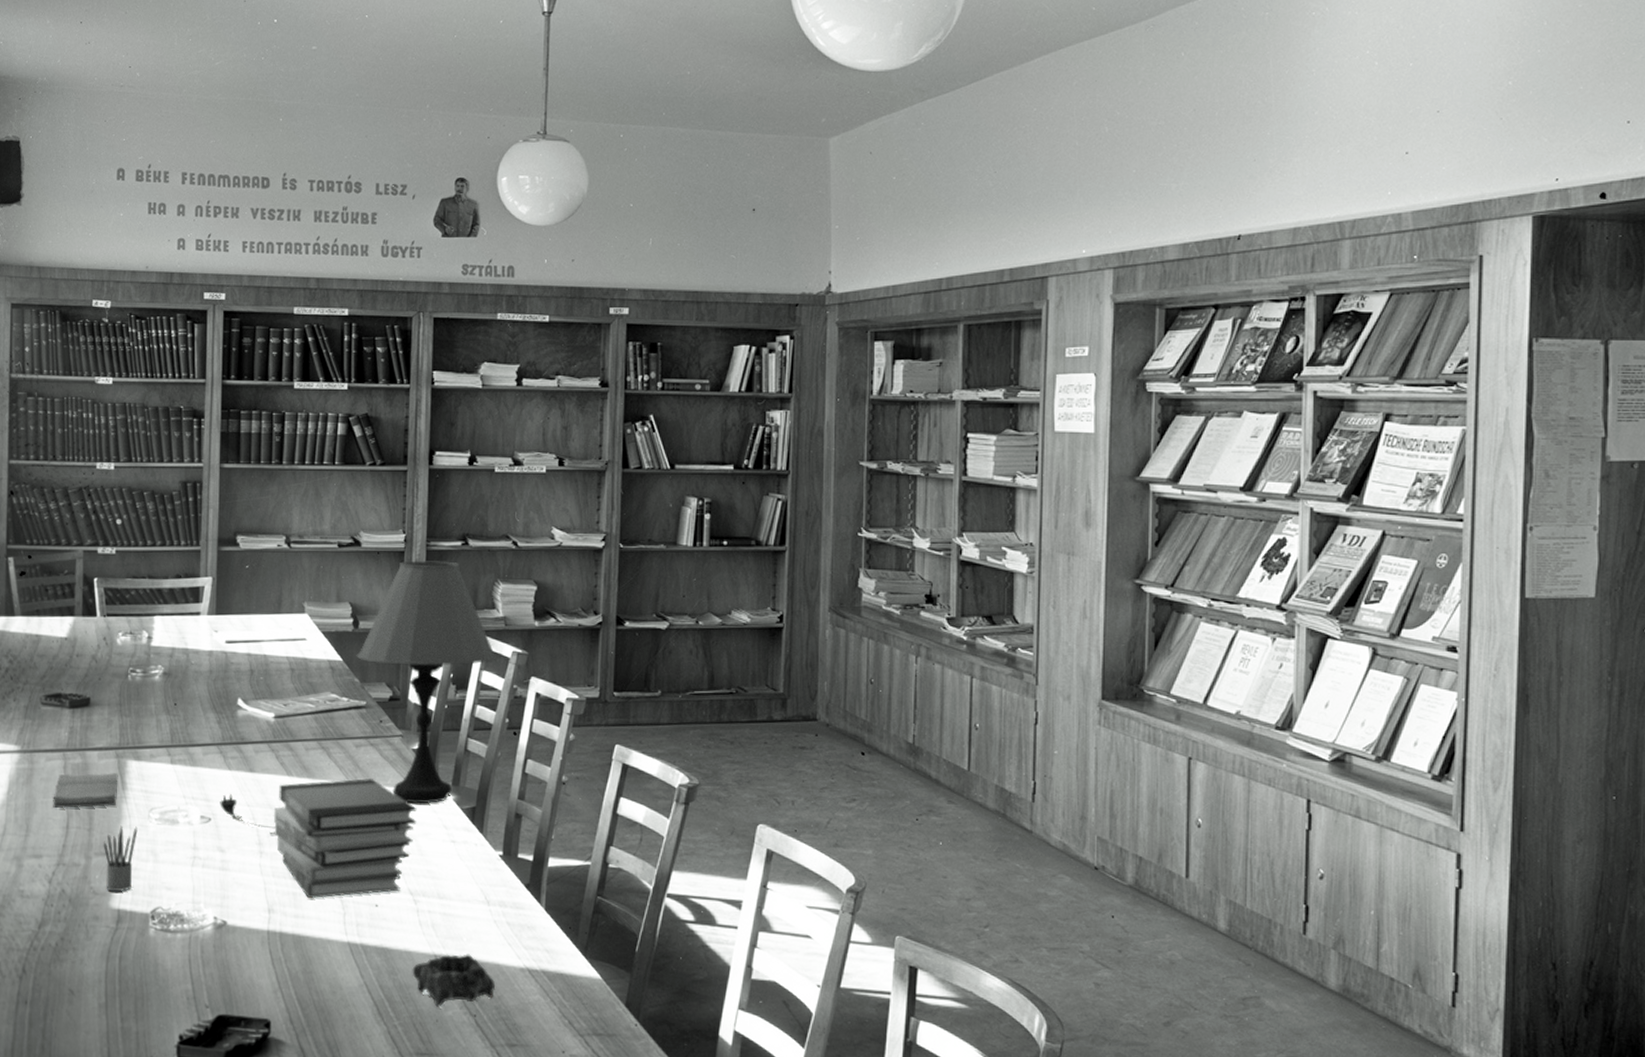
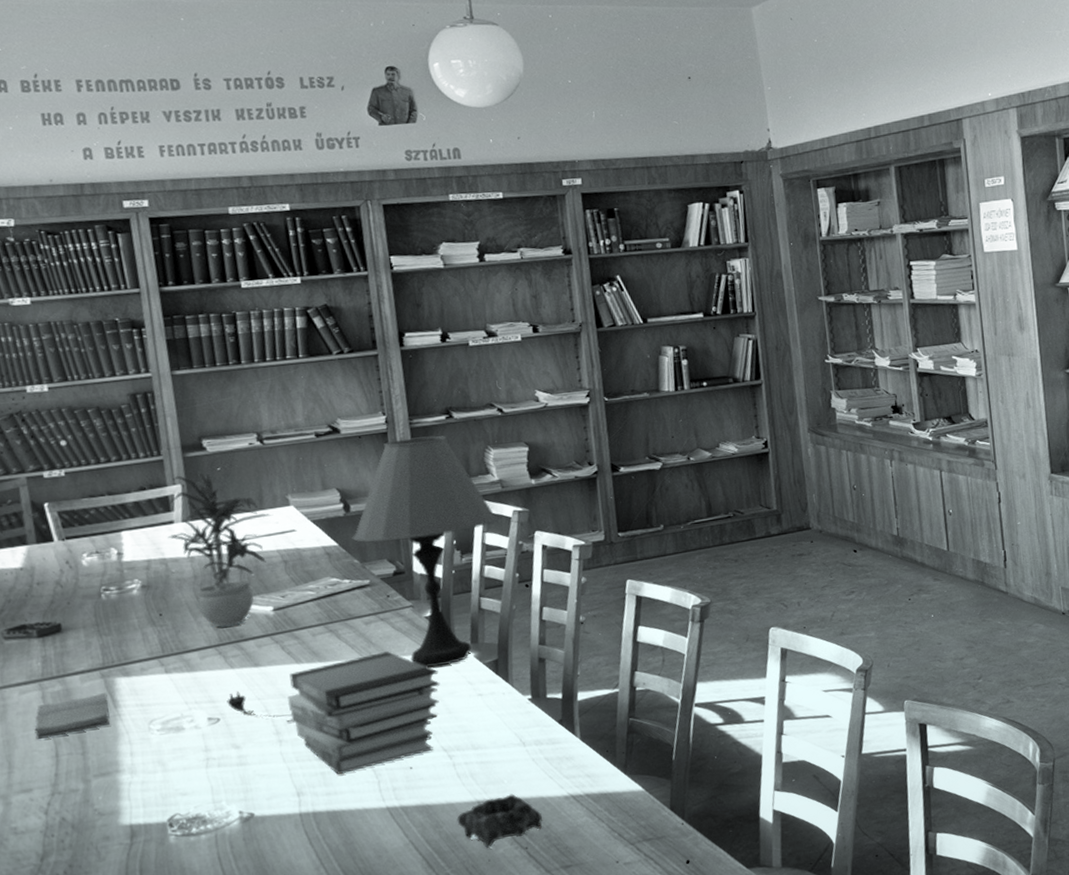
pencil box: present [103,825,138,892] -> none [101,741,142,809]
potted plant: none [193,566,286,727] -> present [167,470,271,628]

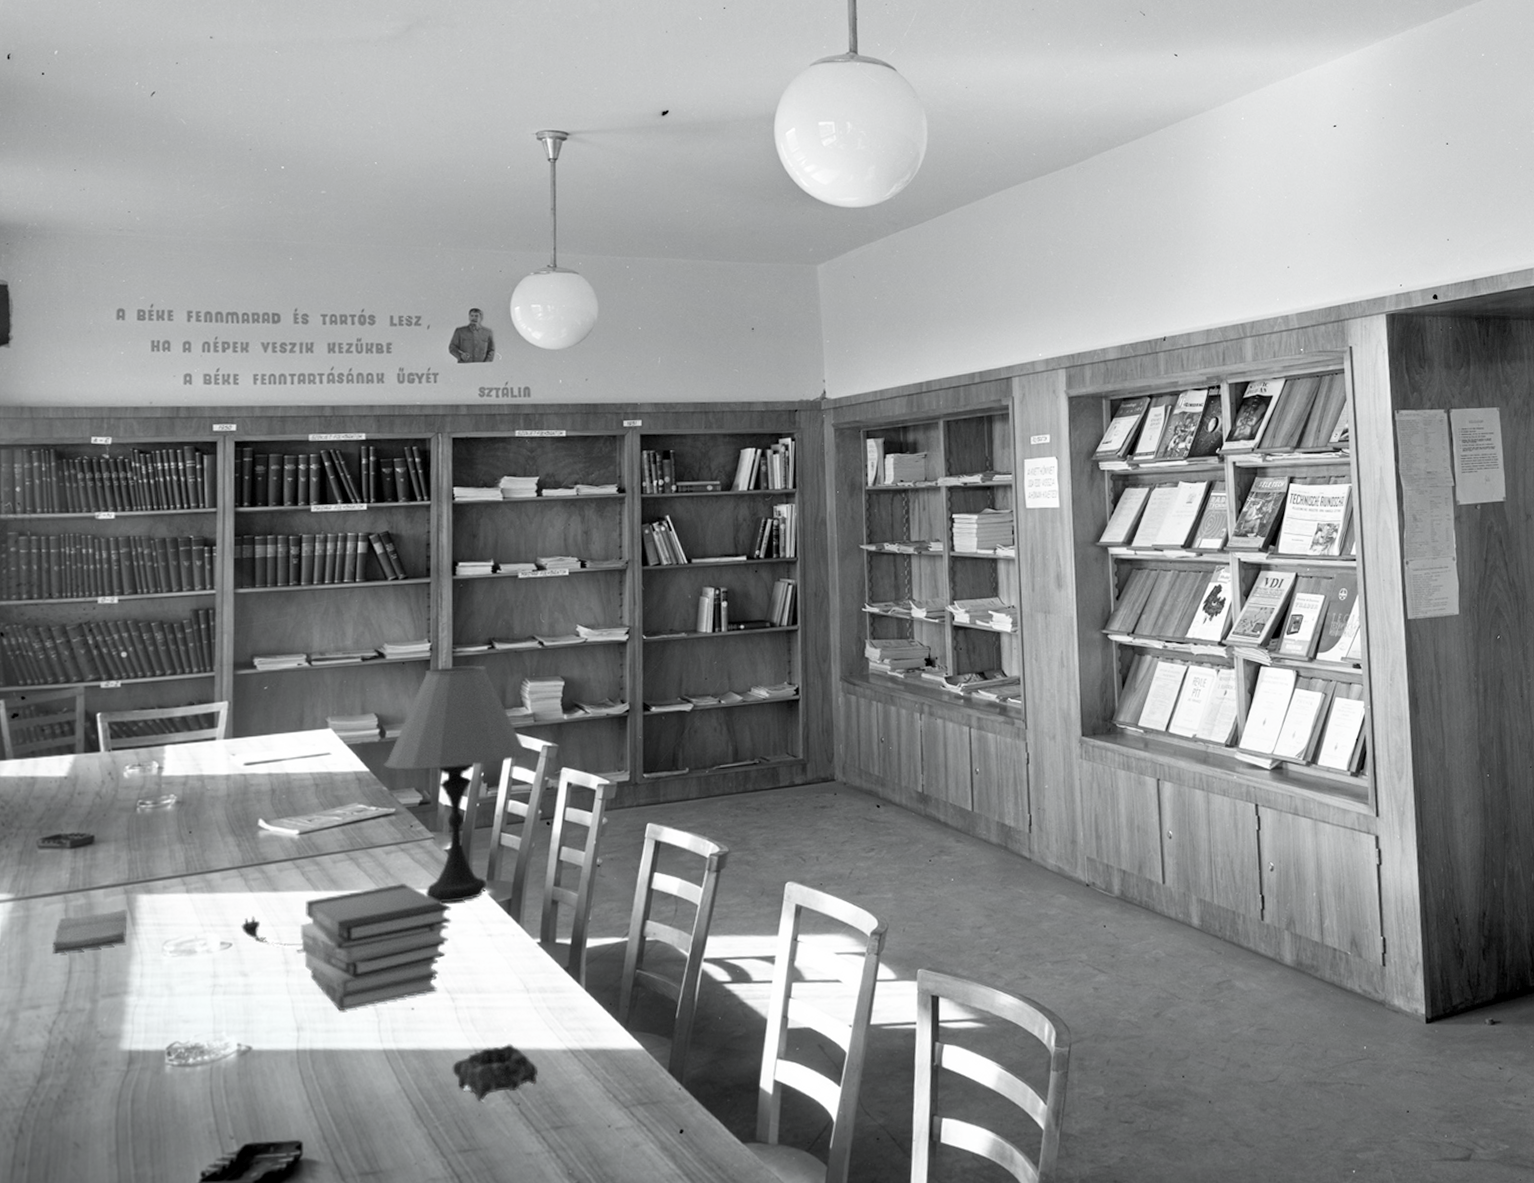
potted plant: present [167,470,271,628] -> none [208,688,309,849]

